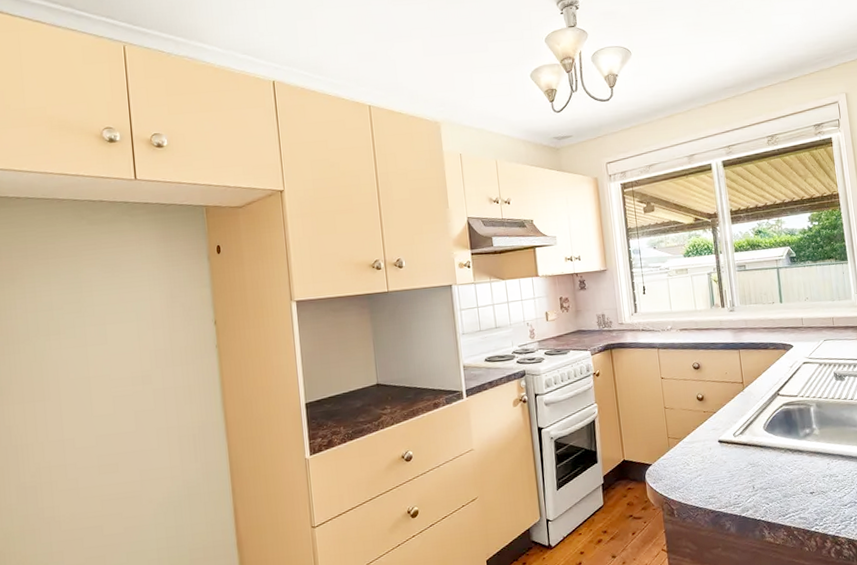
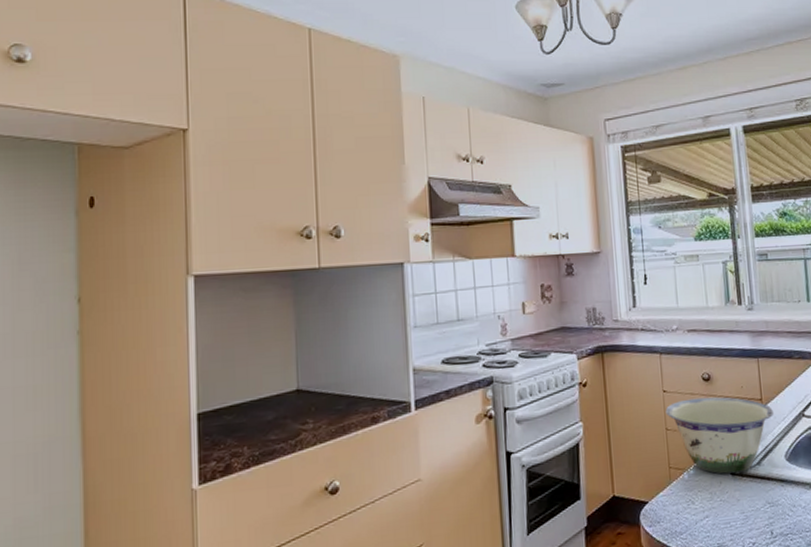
bowl: none [663,381,754,442] -> present [665,396,774,474]

